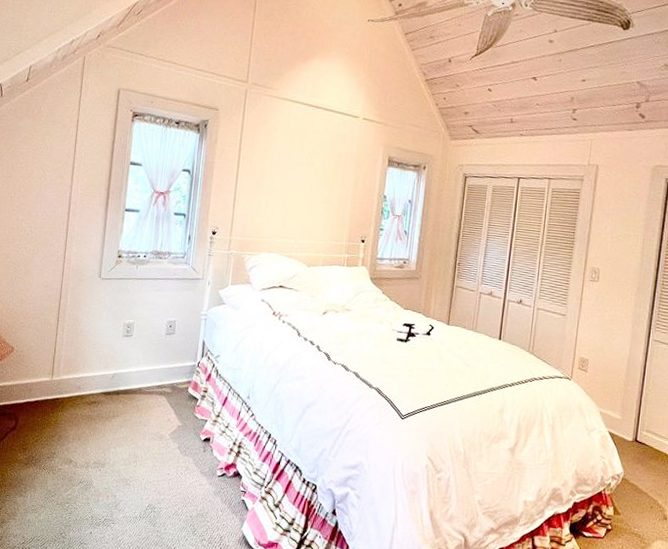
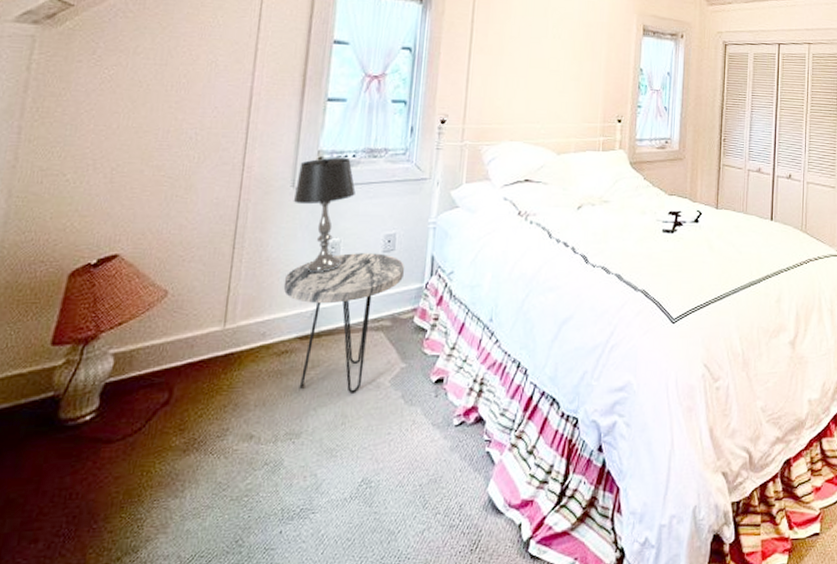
side table: none [93,332,182,440] -> present [283,253,404,394]
table lamp: none [100,256,146,346] -> present [293,157,356,273]

